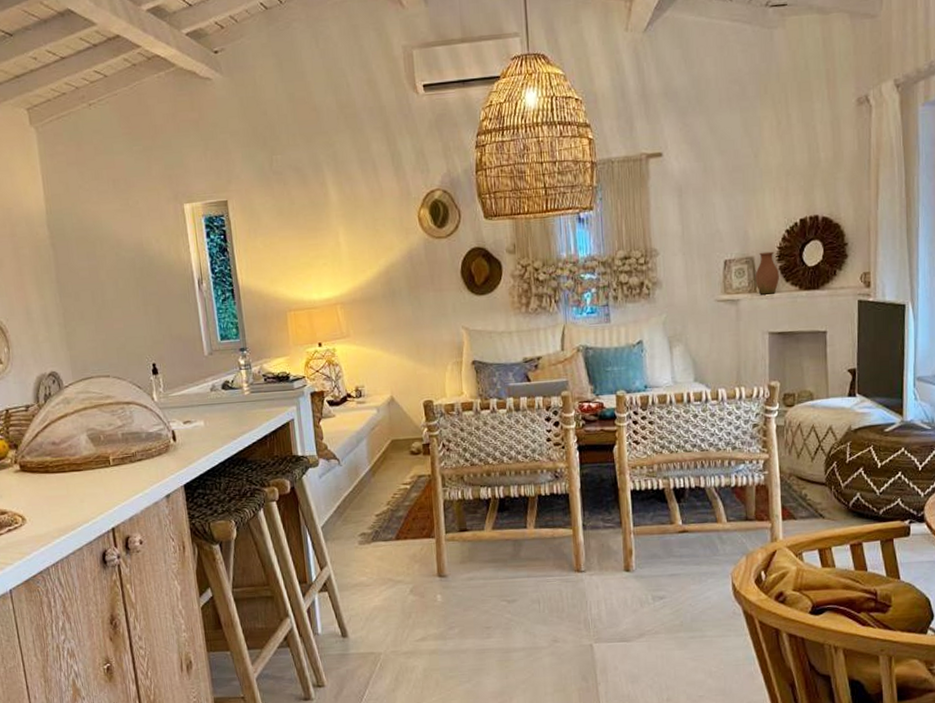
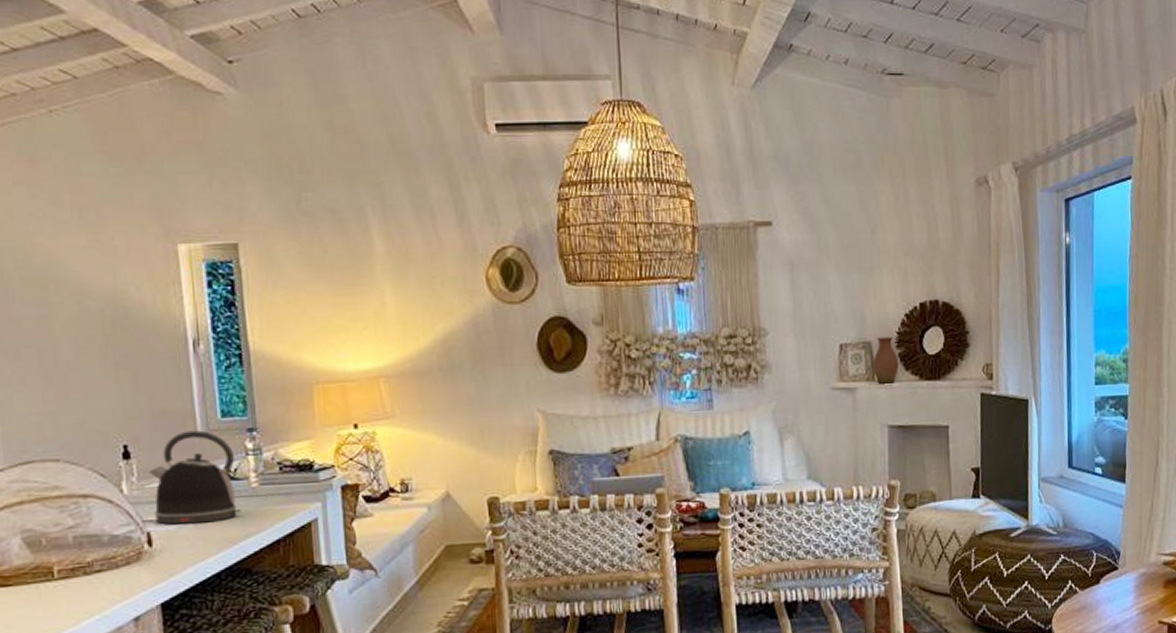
kettle: none [171,351,239,425] -> present [149,430,242,525]

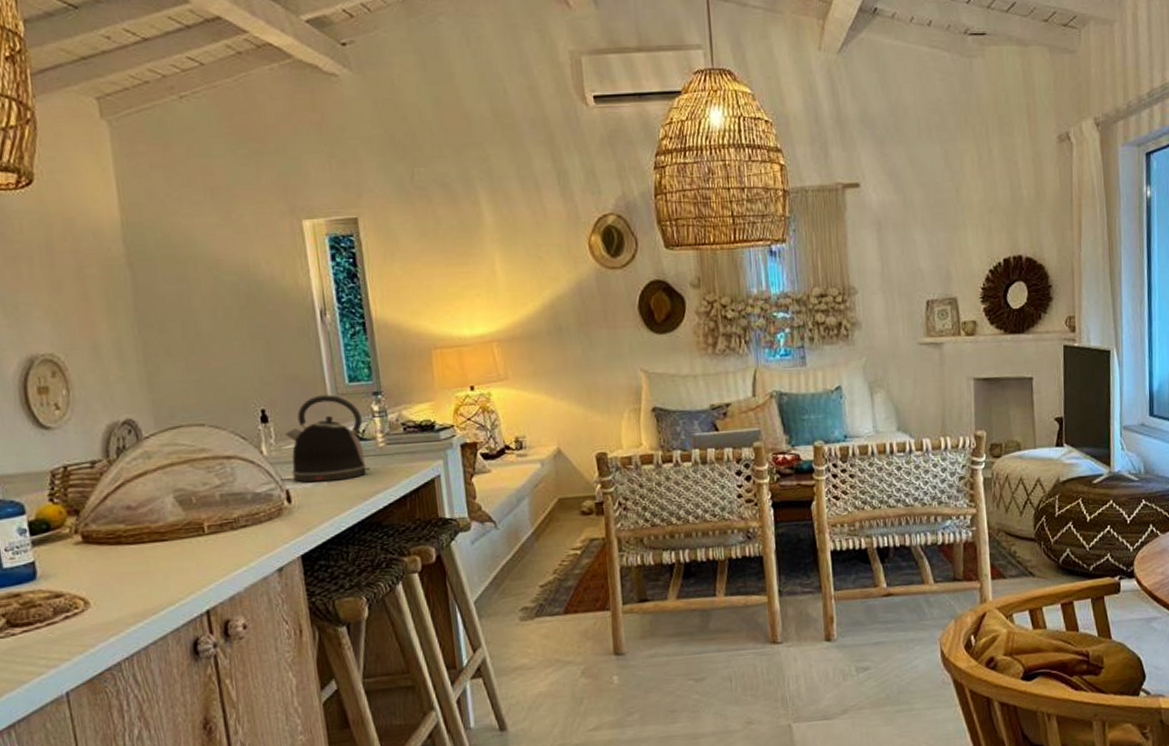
vase: present [873,336,898,384] -> none [959,292,984,338]

